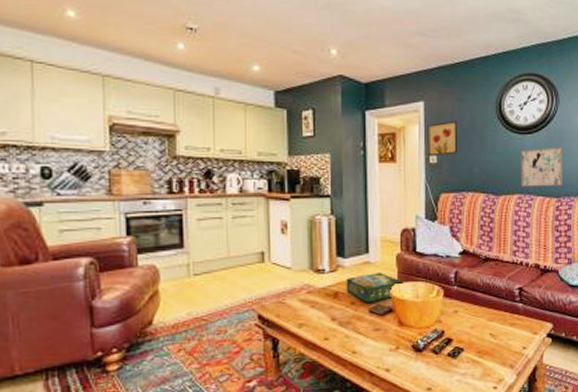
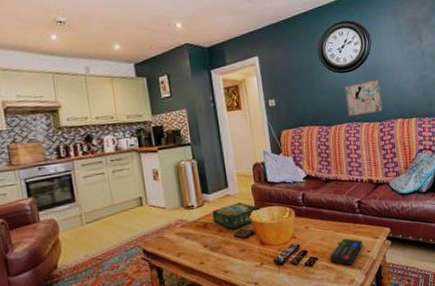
wall art: present [427,120,457,157] -> none [263,68,291,101]
remote control: none [478,329,518,362] -> present [330,238,363,266]

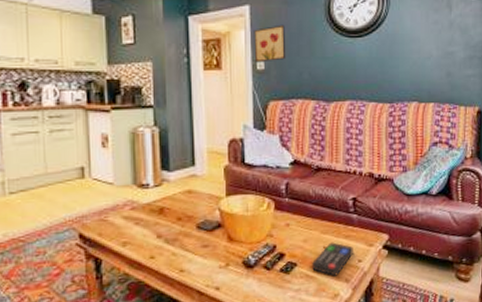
board game: present [212,202,260,230] -> none [171,186,232,219]
wall art: none [263,68,291,101] -> present [254,24,285,63]
wall art: present [344,78,383,116] -> none [352,50,395,92]

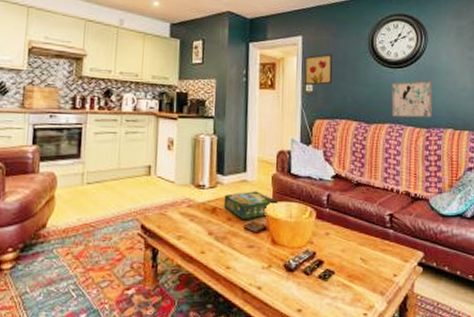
board game: none [171,186,232,219] -> present [223,191,277,220]
remote control: present [312,242,353,276] -> none [349,254,389,288]
wall art: none [352,50,395,92] -> present [391,80,432,118]

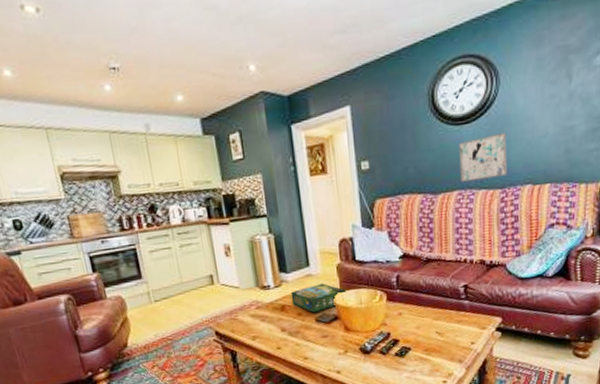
wall art: present [304,53,332,86] -> none [356,121,389,163]

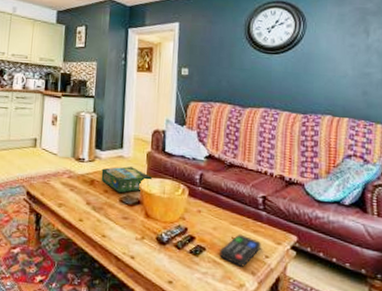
remote control: none [425,327,466,358] -> present [220,234,261,267]
wall art: present [459,132,507,182] -> none [266,67,310,104]

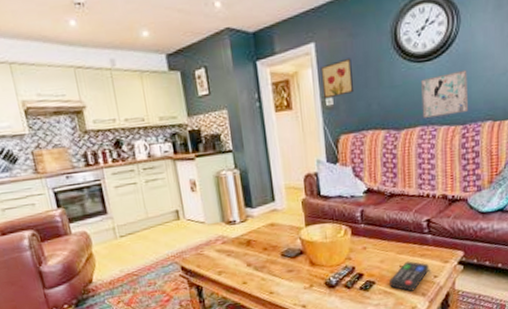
board game: present [101,166,152,193] -> none [256,218,311,248]
wall art: none [179,39,208,69] -> present [320,57,353,99]
wall art: none [266,67,310,104] -> present [421,69,468,118]

